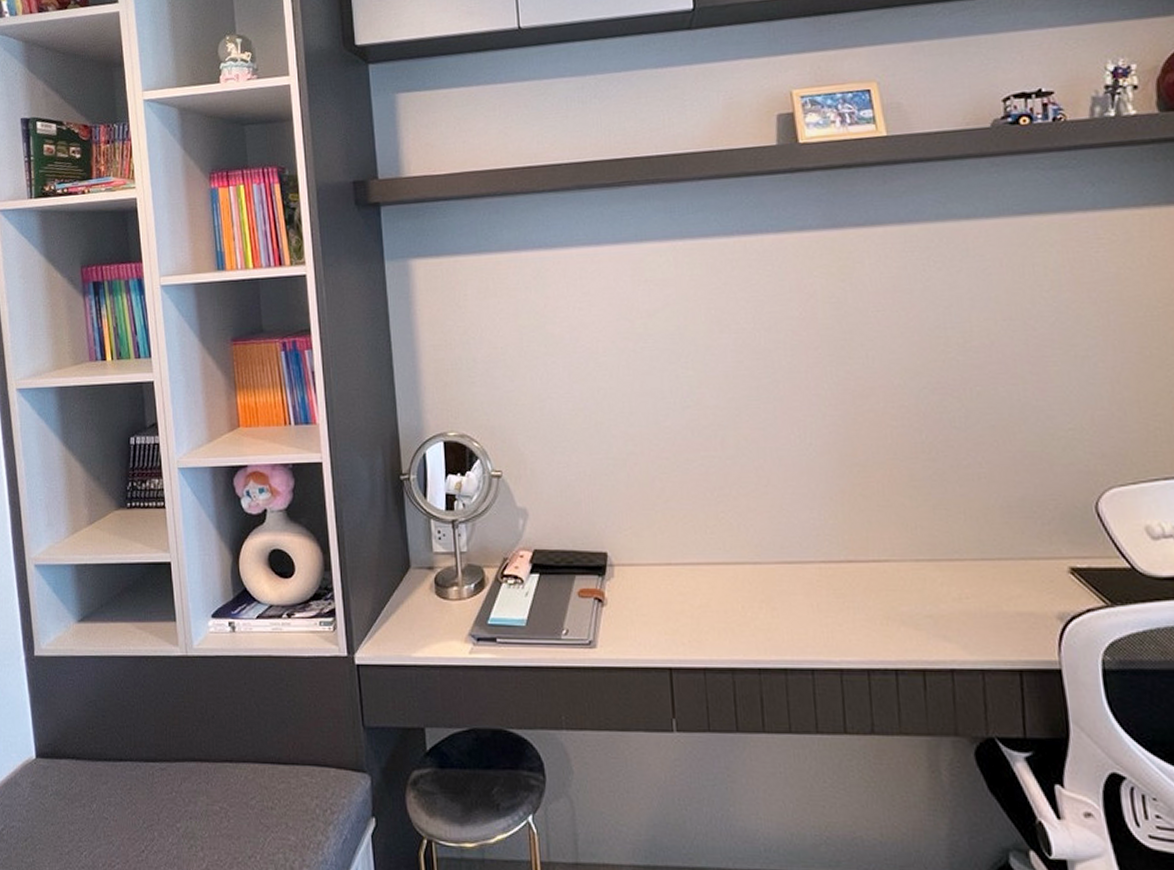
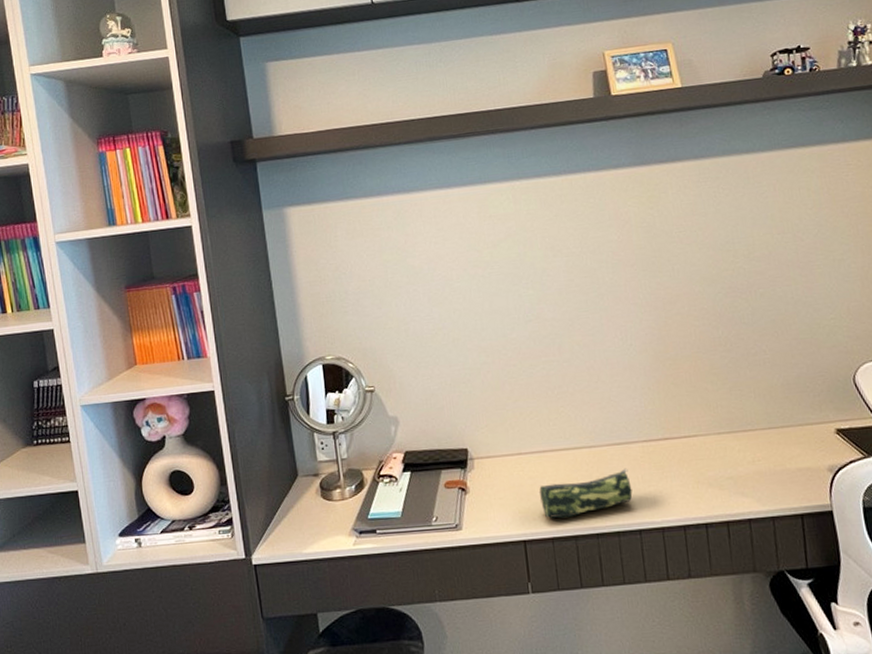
pencil case: none [691,592,805,646] -> present [539,468,633,519]

